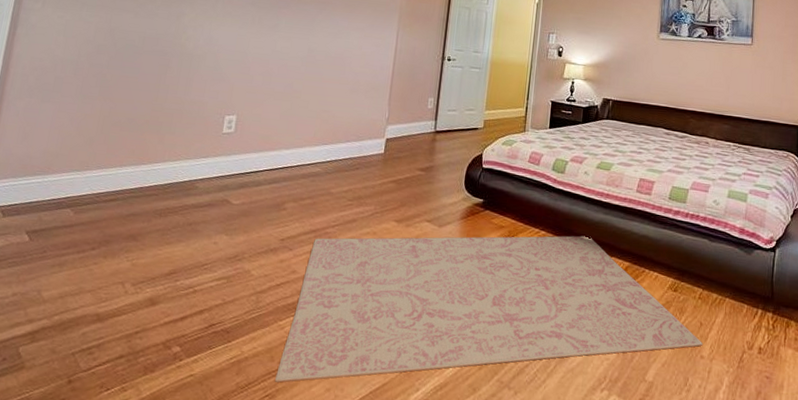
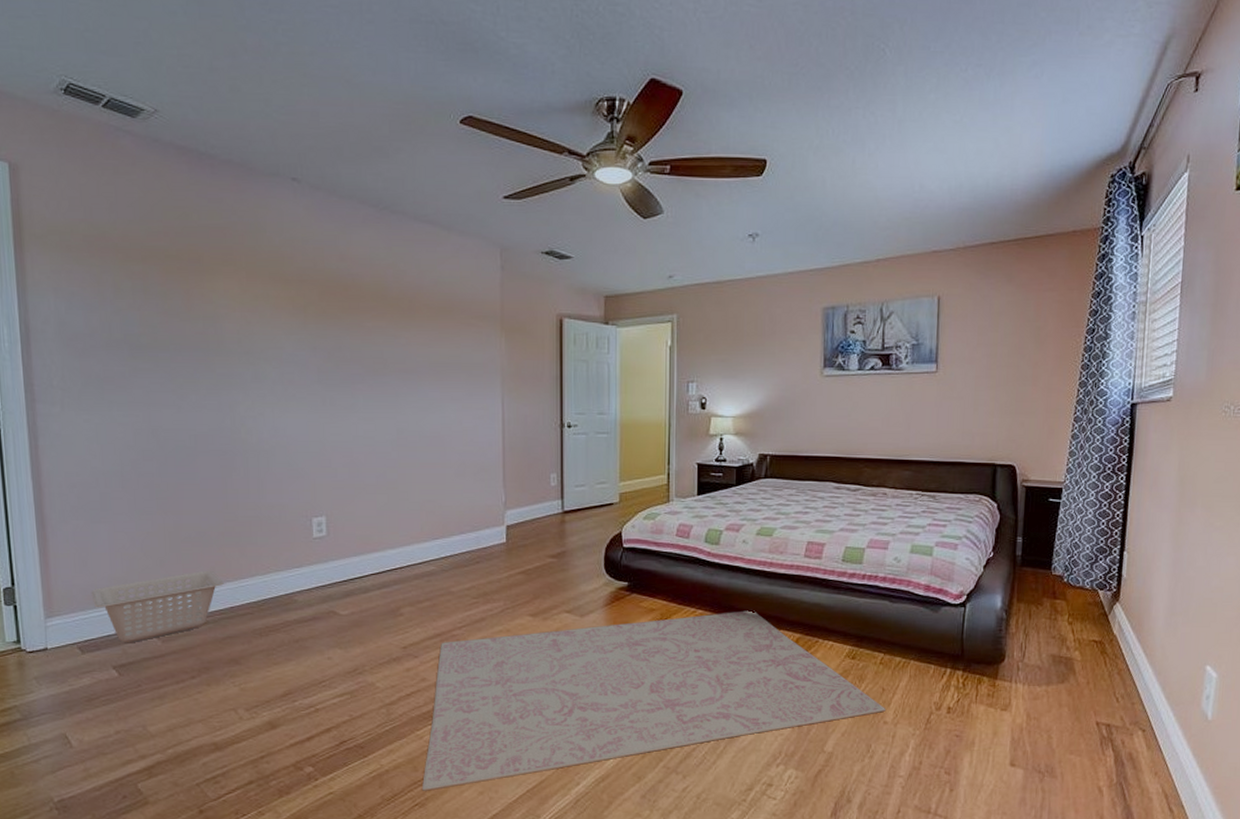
laundry basket: none [24,152,140,211] -> present [91,570,224,643]

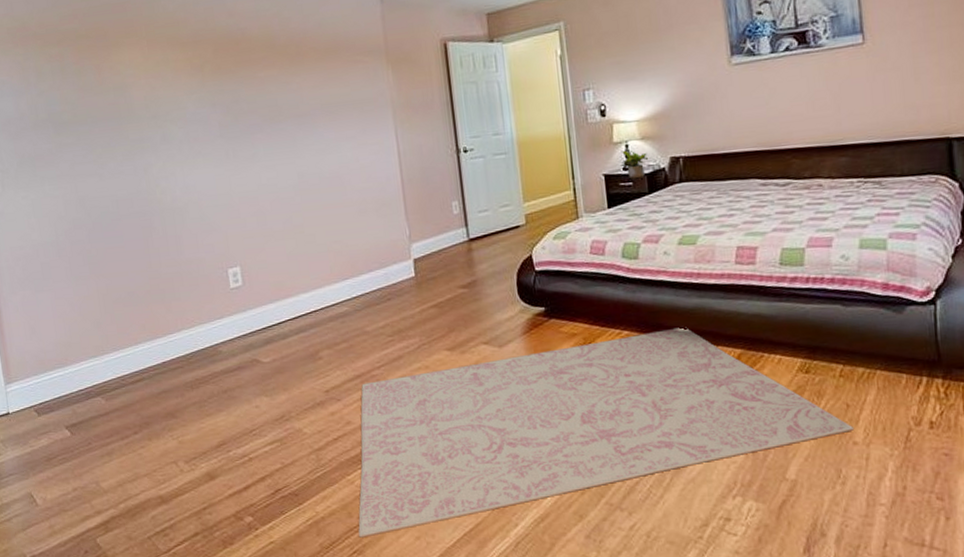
laundry basket: present [91,570,224,643] -> none [41,328,155,404]
potted plant: none [714,443,739,471] -> present [621,150,648,180]

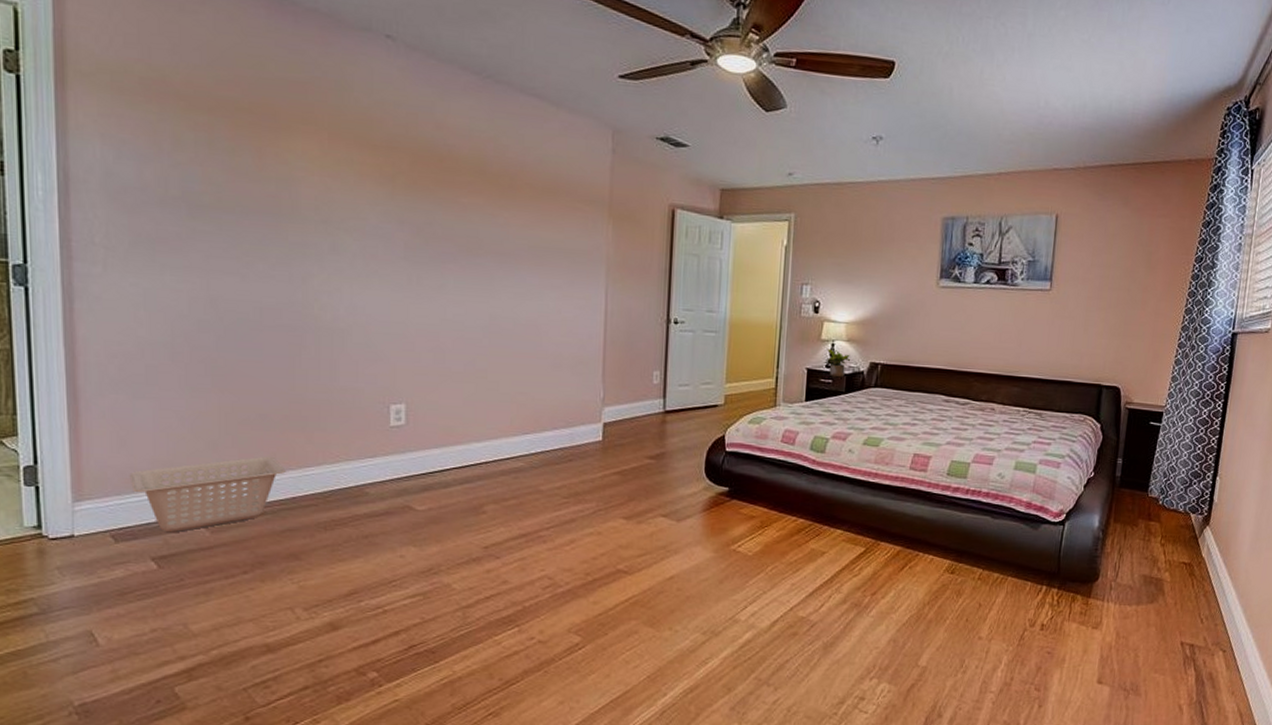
laundry basket: none [41,328,155,404] -> present [129,456,286,533]
rug: present [358,327,855,538] -> none [497,521,982,700]

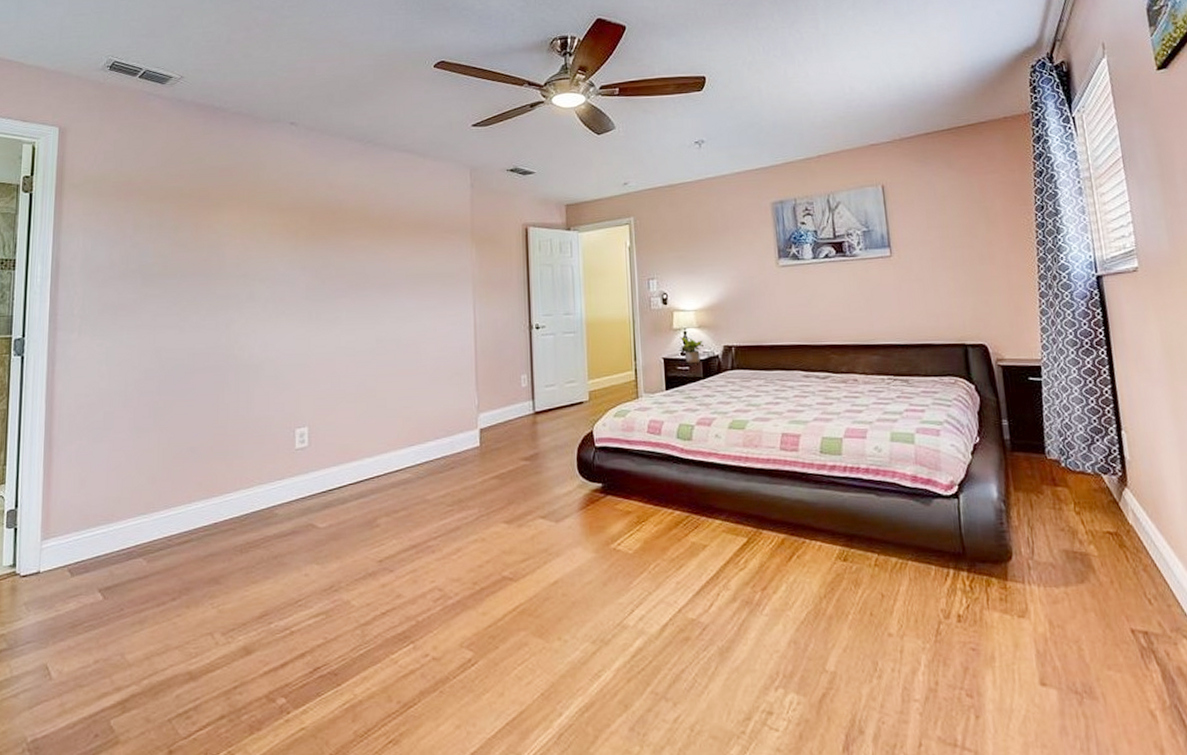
laundry basket: present [129,456,286,533] -> none [86,485,210,564]

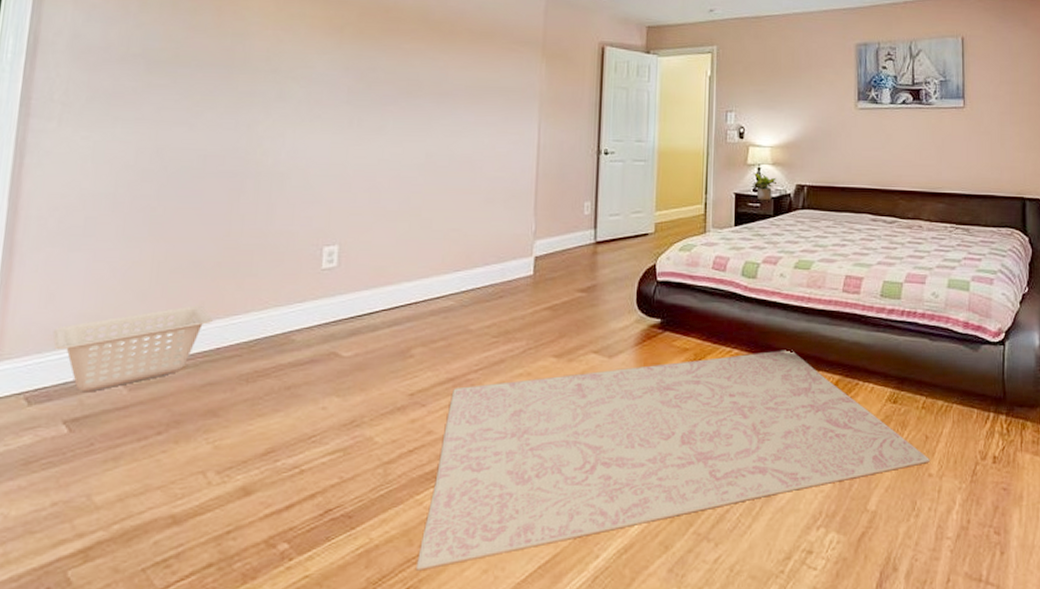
laundry basket: none [86,485,210,564] -> present [52,305,213,392]
rug: none [396,509,889,725] -> present [415,350,931,571]

